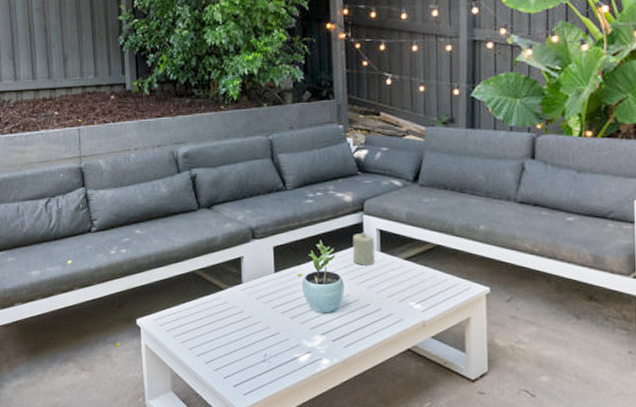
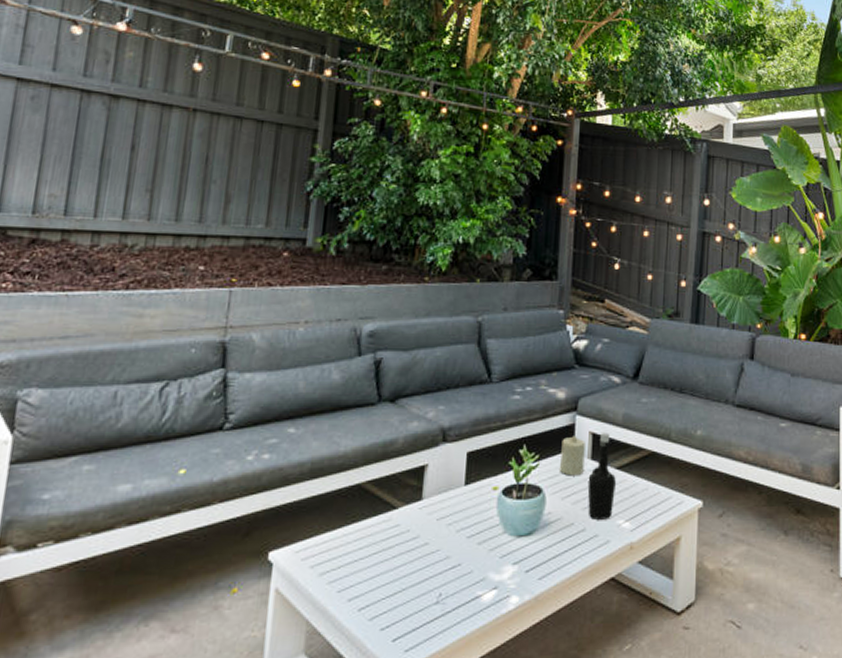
bottle: none [379,228,406,302] -> present [587,431,617,520]

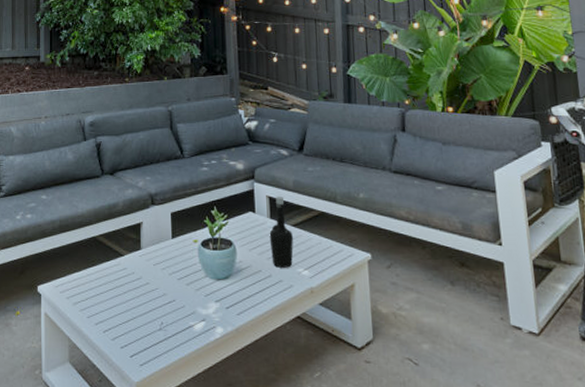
candle: present [559,436,585,476] -> none [244,199,265,232]

